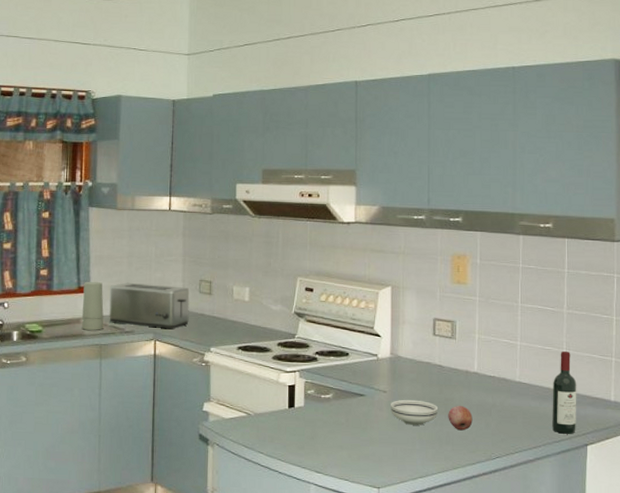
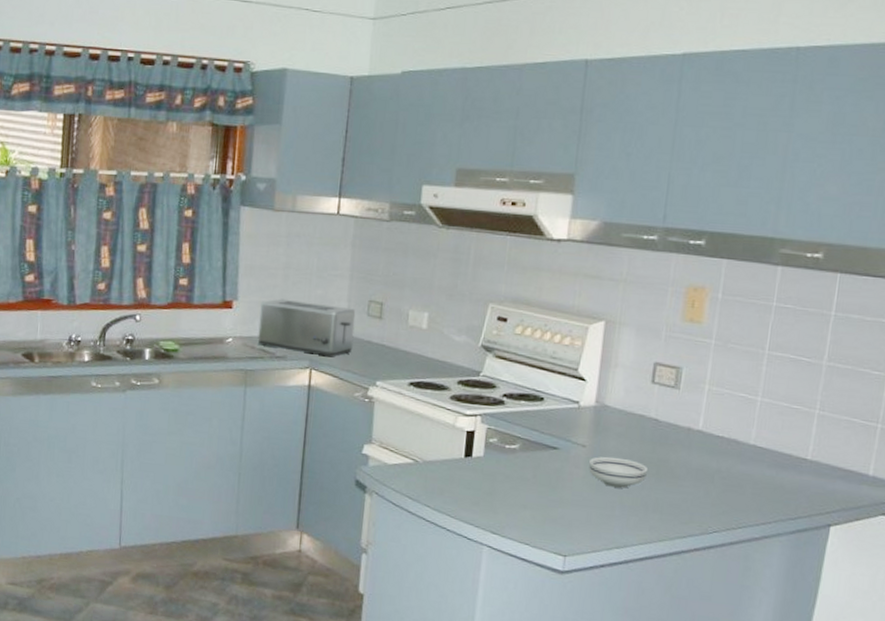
canister: present [81,281,104,330] -> none [225,295,253,353]
fruit: present [448,406,473,431] -> none [659,468,690,498]
wine bottle: present [552,350,577,434] -> none [788,411,828,512]

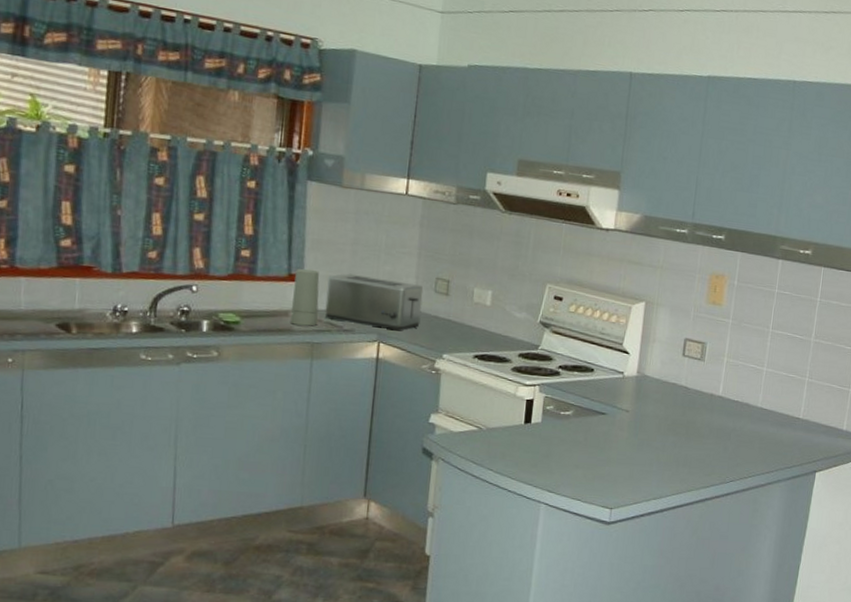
canister: none [225,295,253,353] -> present [290,269,320,327]
bowl: present [589,456,649,488] -> none [631,420,680,447]

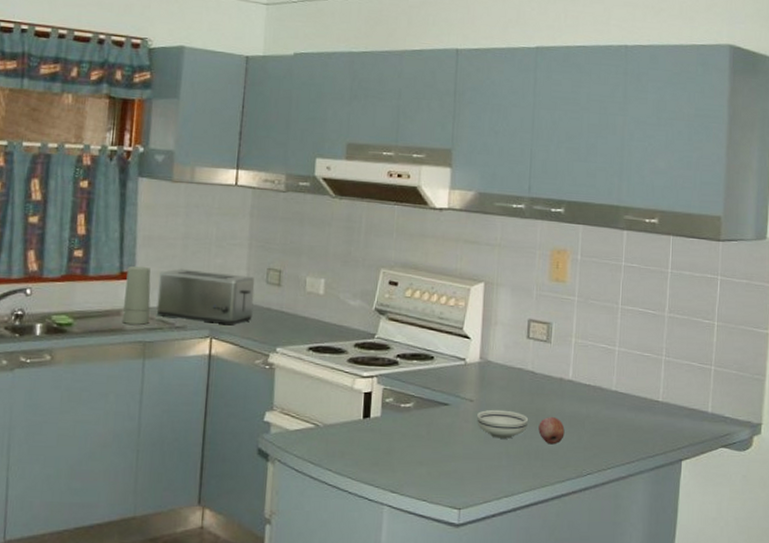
bowl: none [631,420,680,447] -> present [477,409,529,439]
fruit: none [688,429,712,454] -> present [538,417,565,445]

